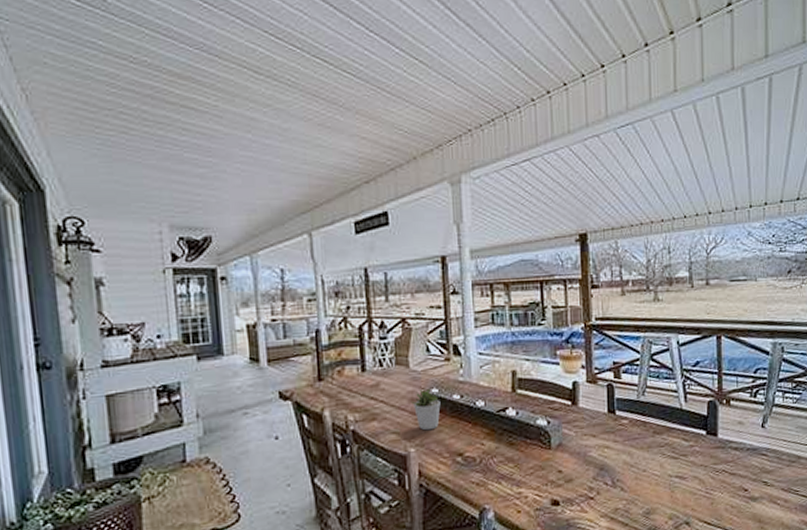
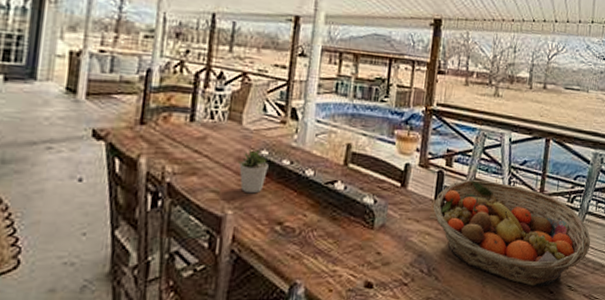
fruit basket: none [608,387,782,487] -> present [433,180,591,286]

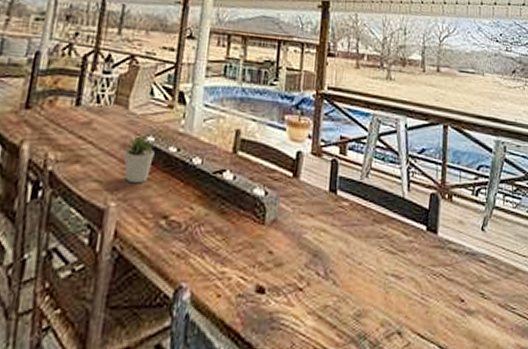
fruit basket: present [433,180,591,286] -> none [328,169,501,293]

